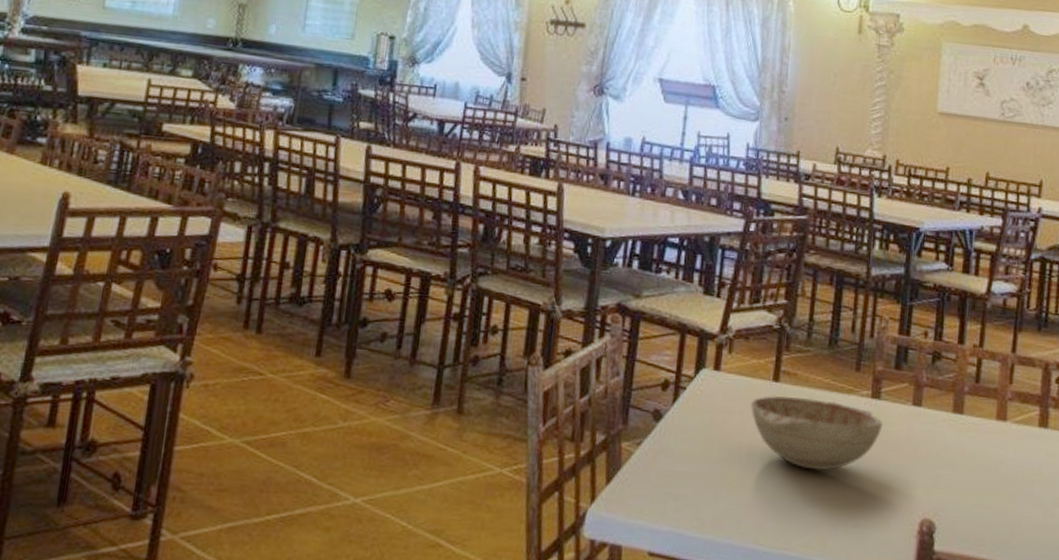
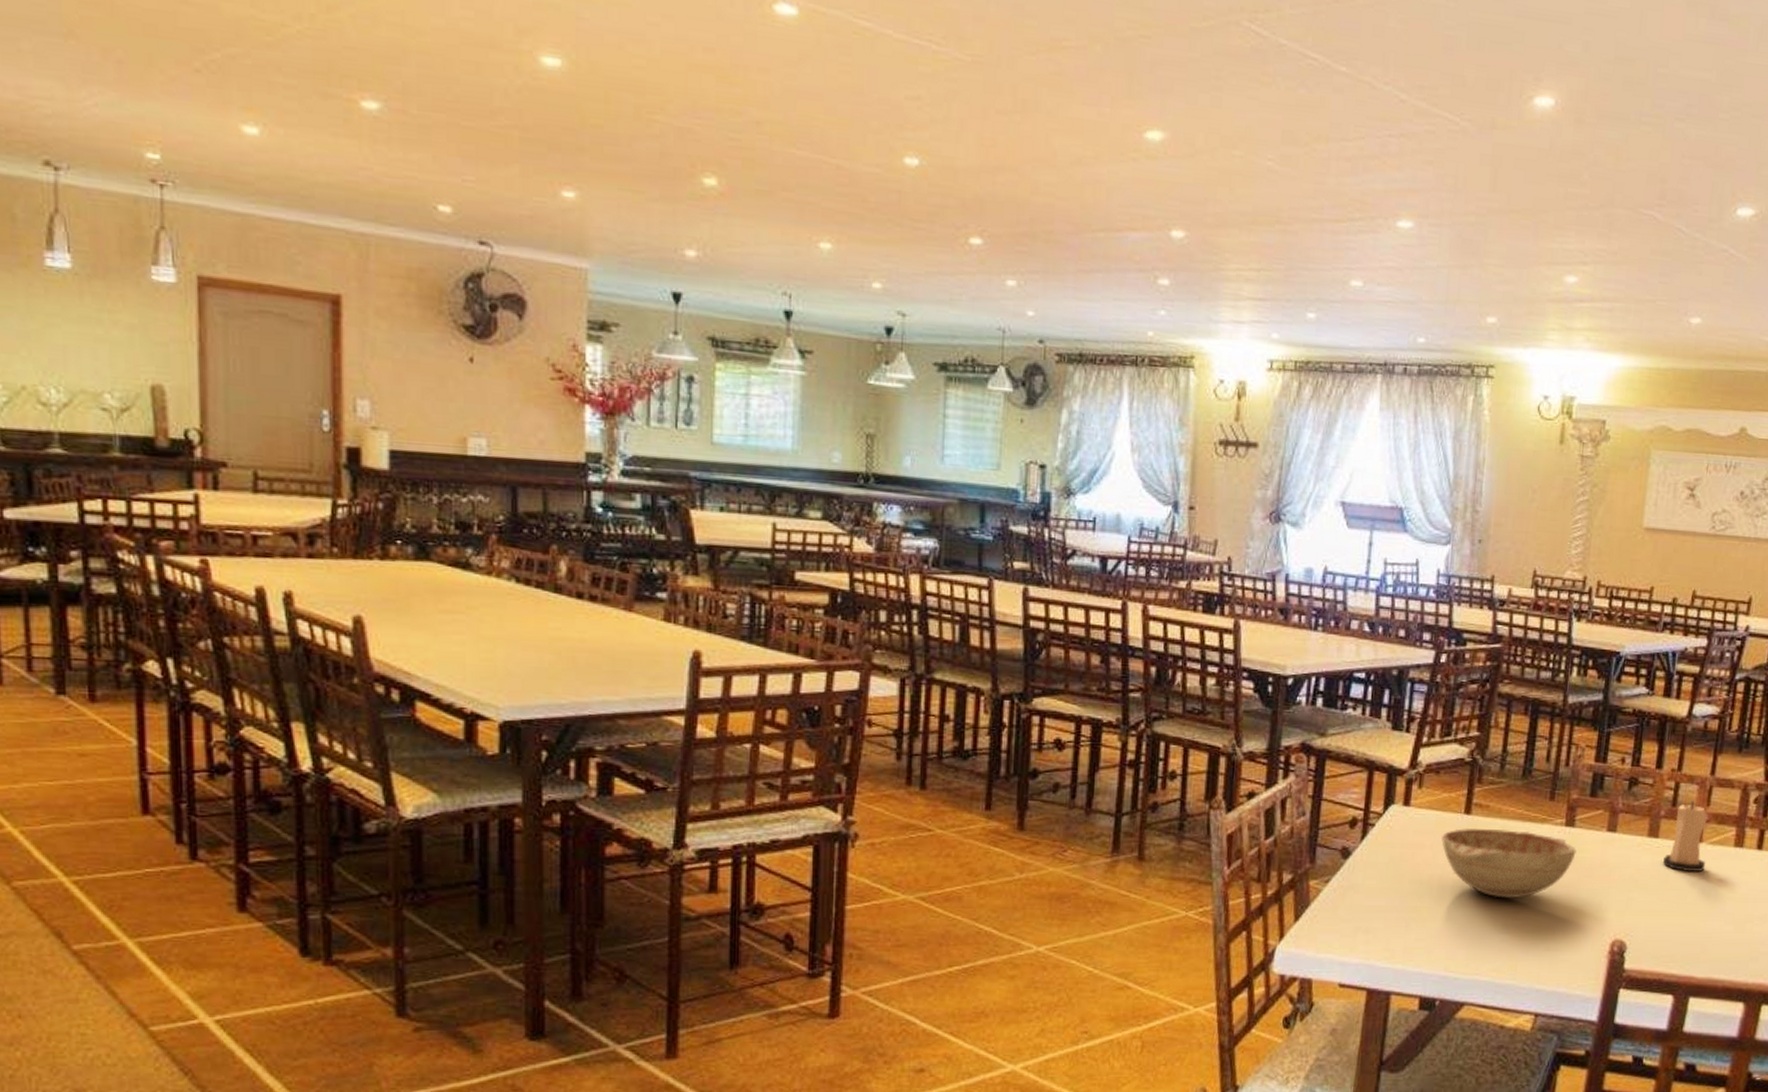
candle: none [969,377,1012,451] -> present [1663,800,1707,872]

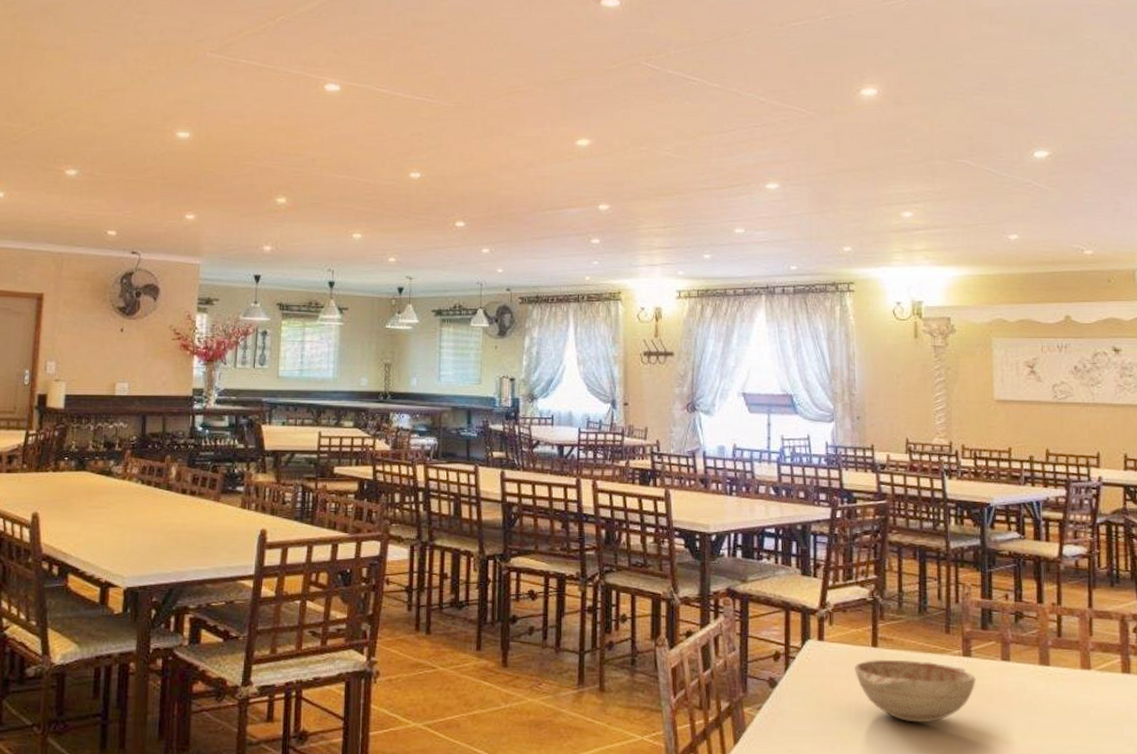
candle: present [1663,800,1707,872] -> none [1057,630,1098,696]

